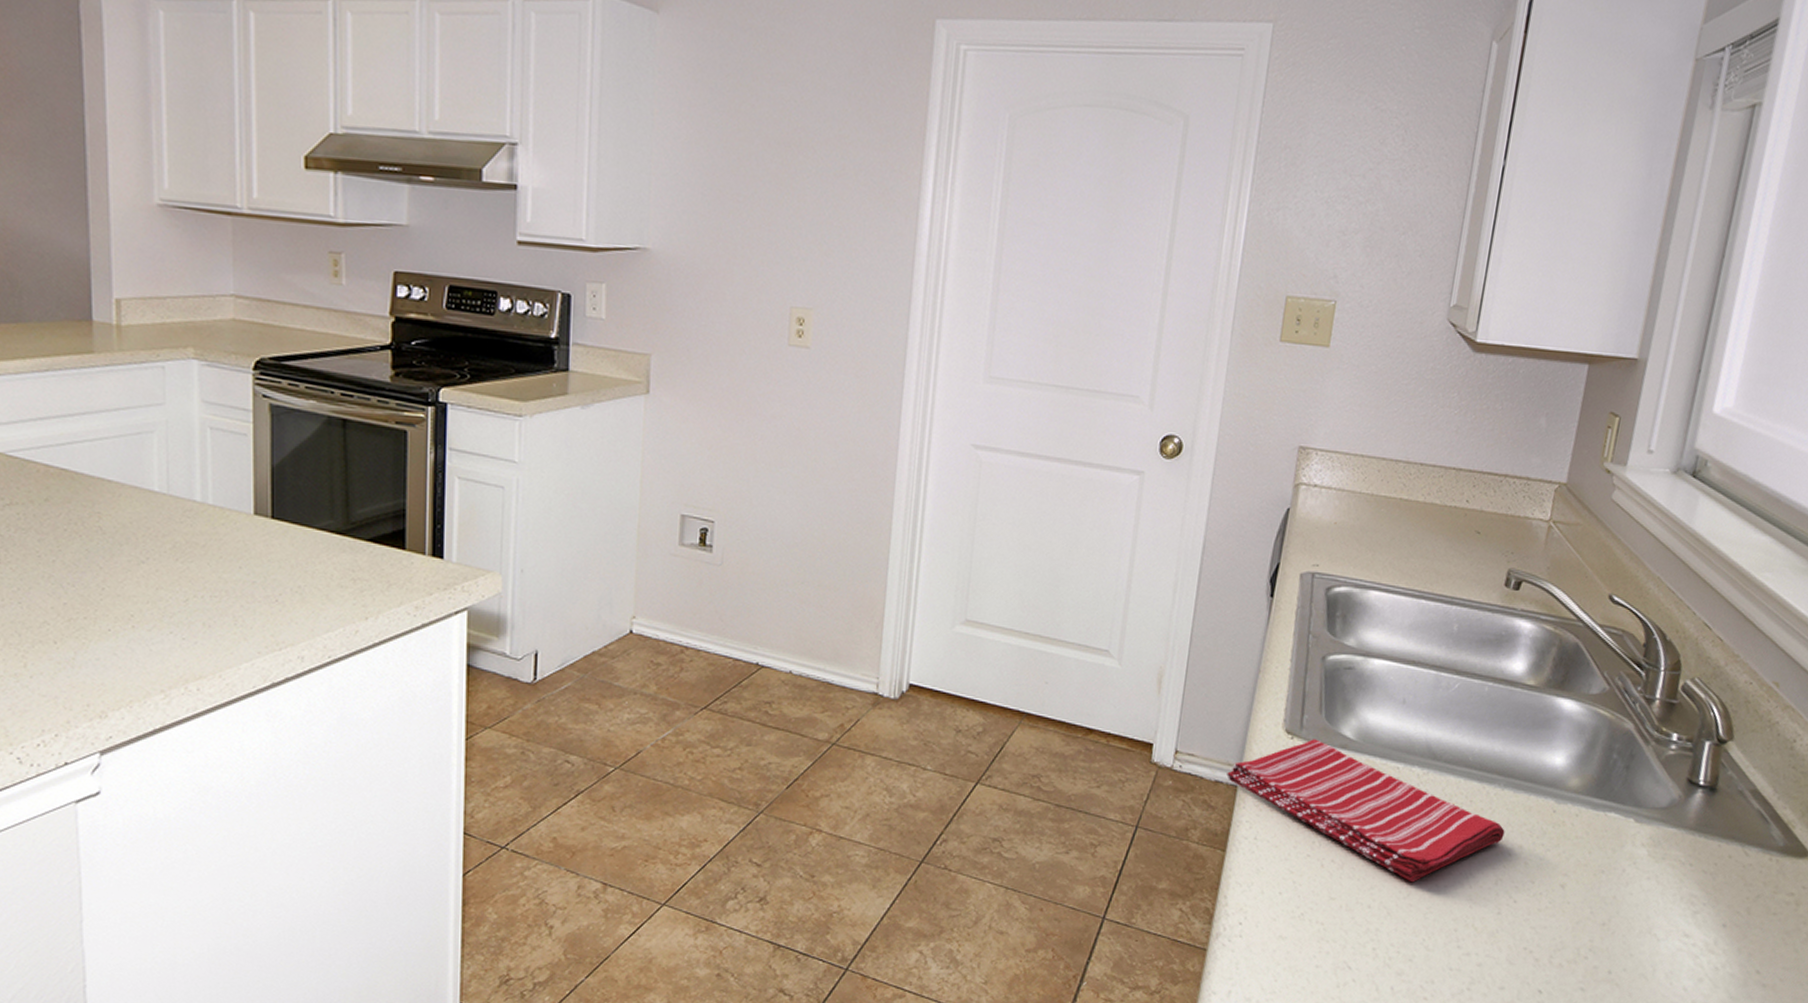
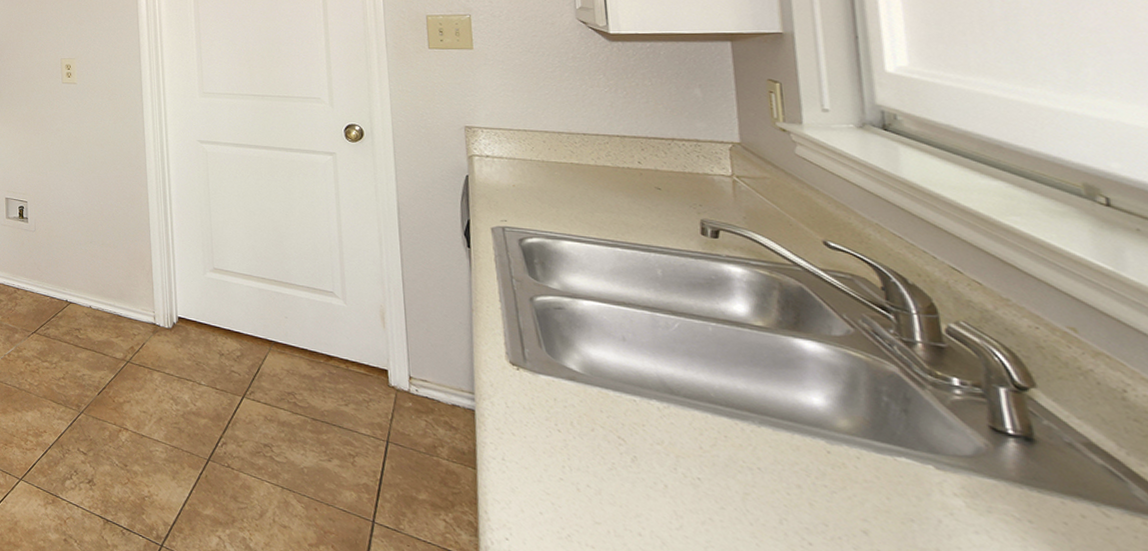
dish towel: present [1226,739,1505,883] -> none [462,371,775,514]

